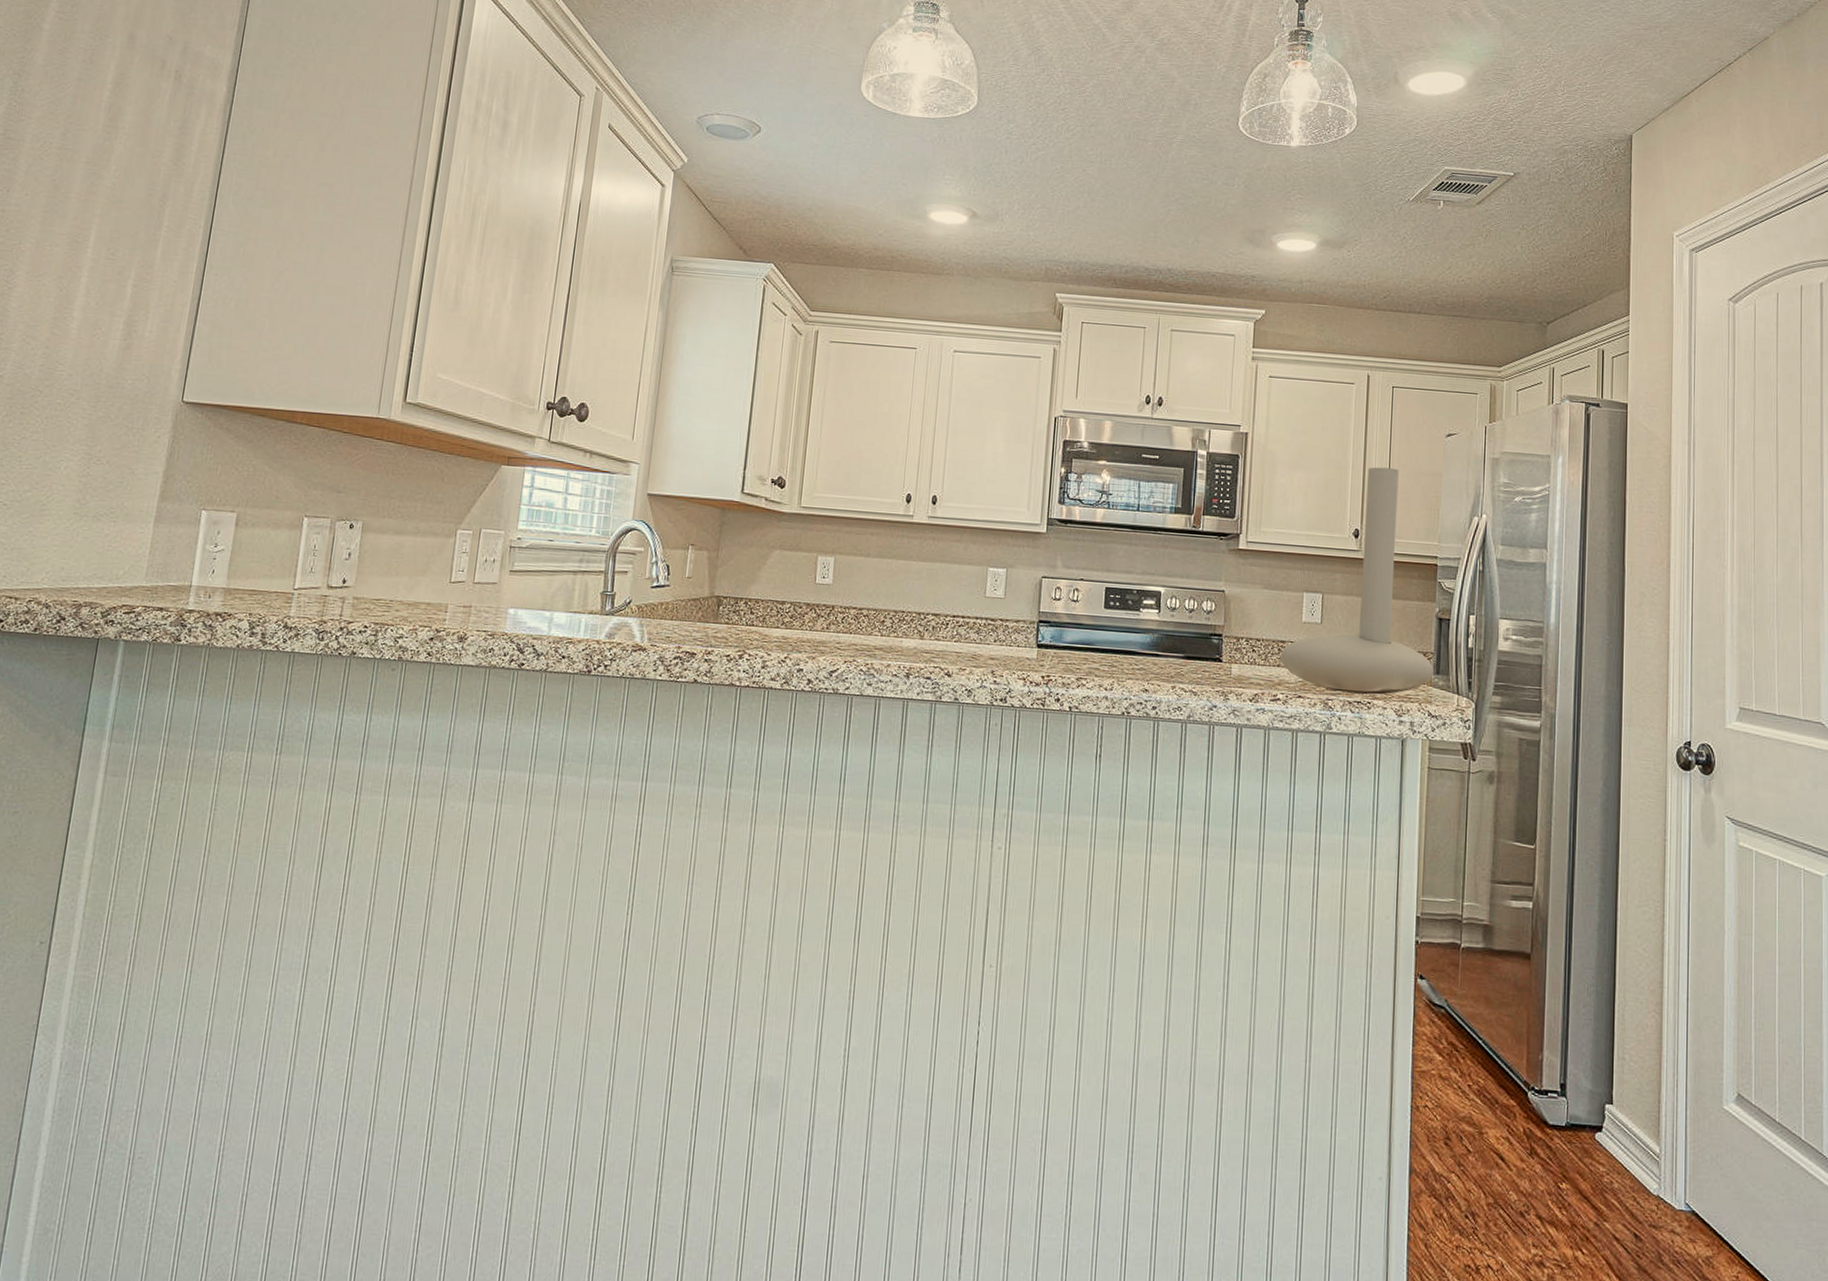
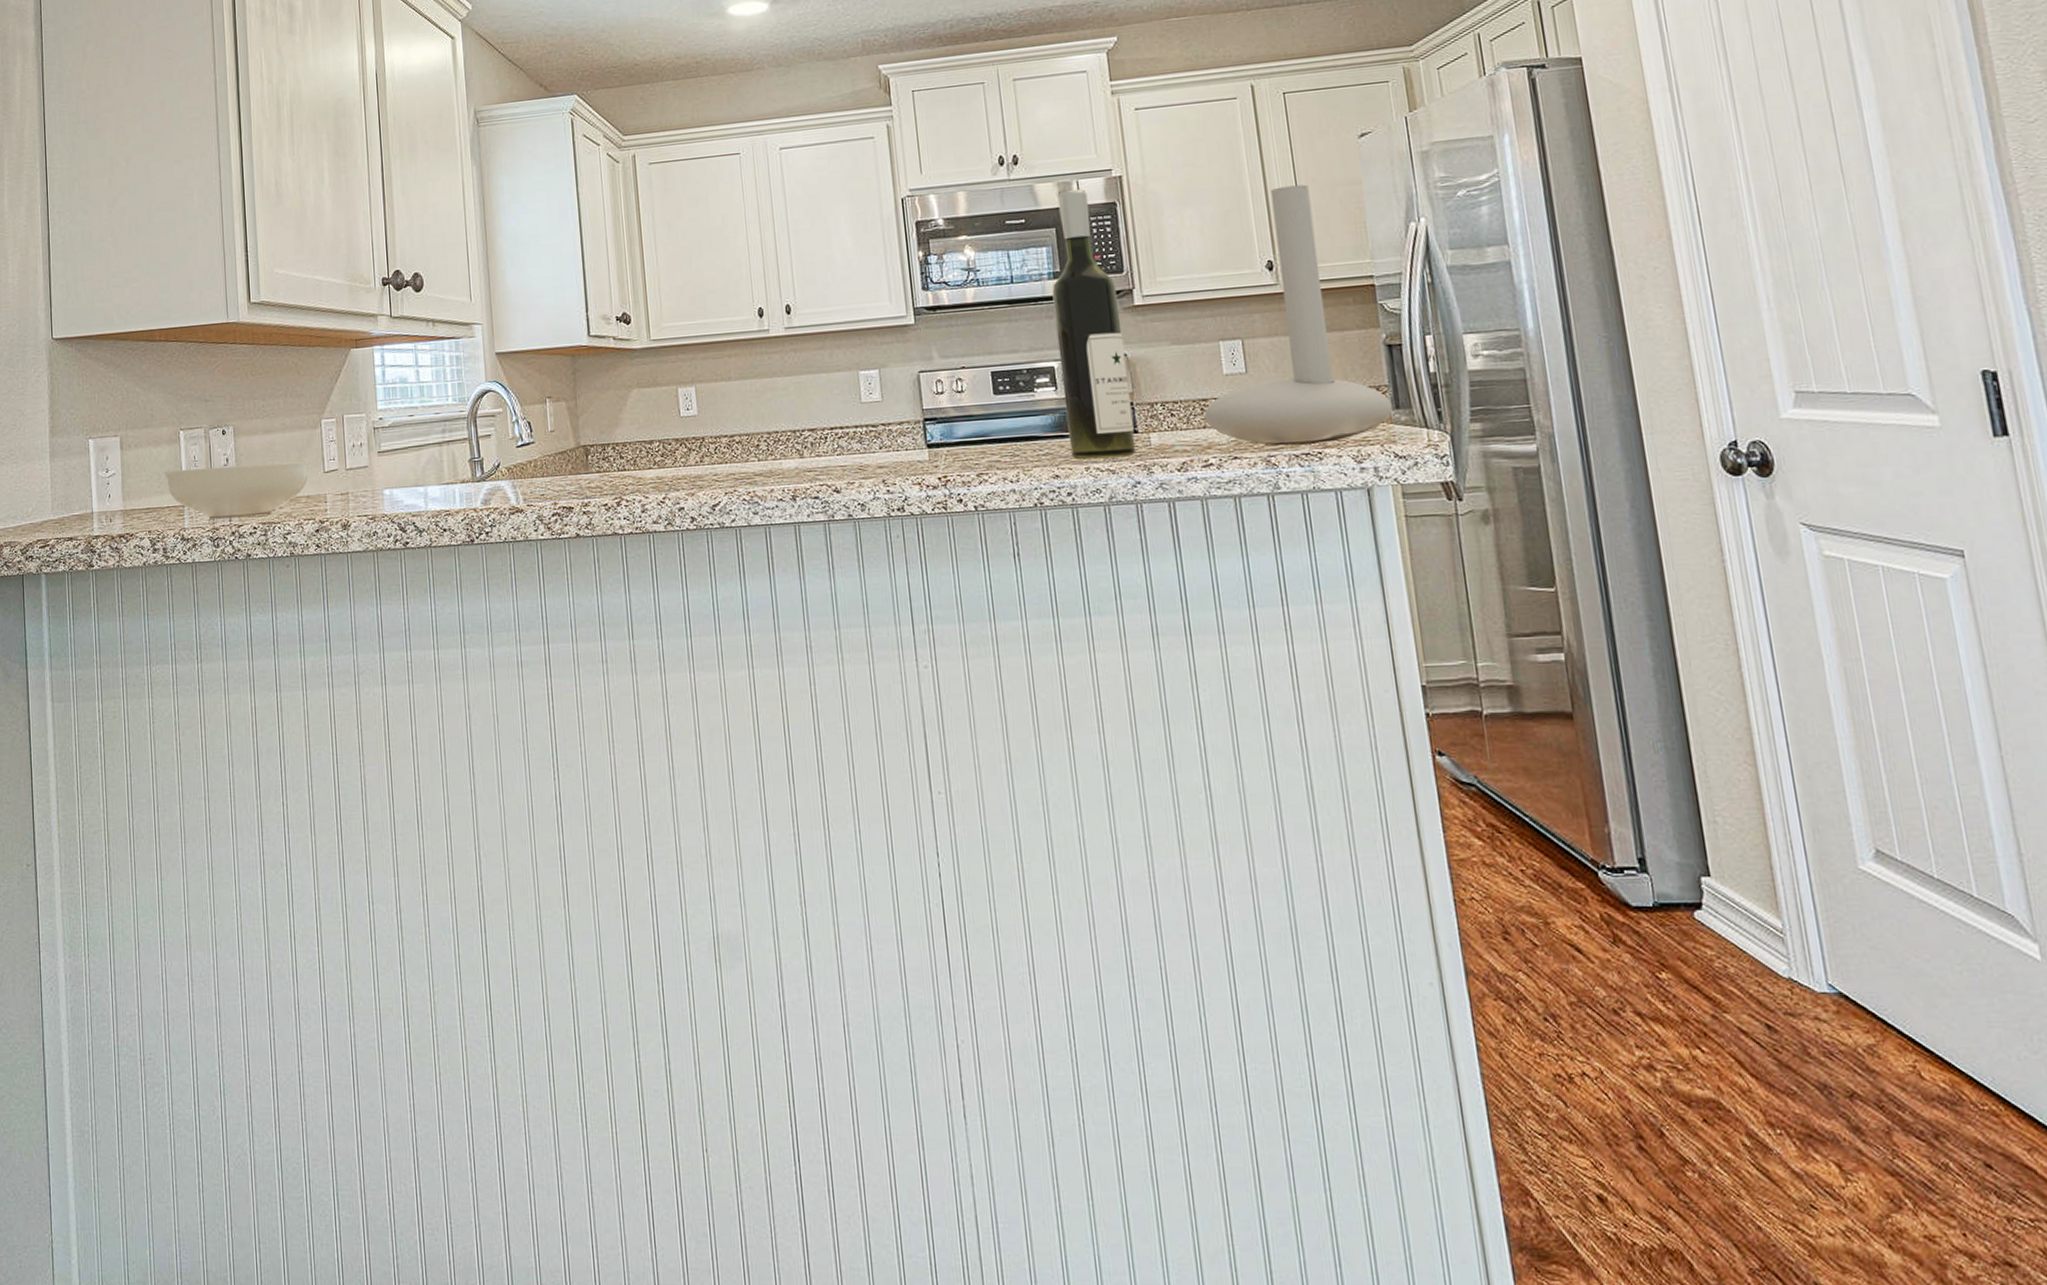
bowl: none [276,555,440,616] -> present [162,461,312,519]
bottle: none [1161,436,1226,682] -> present [1052,189,1136,460]

